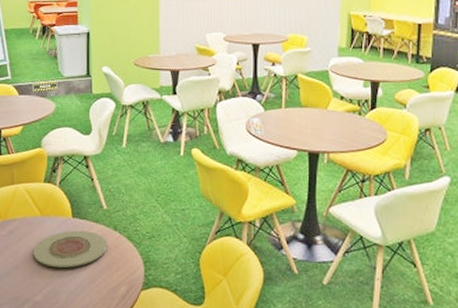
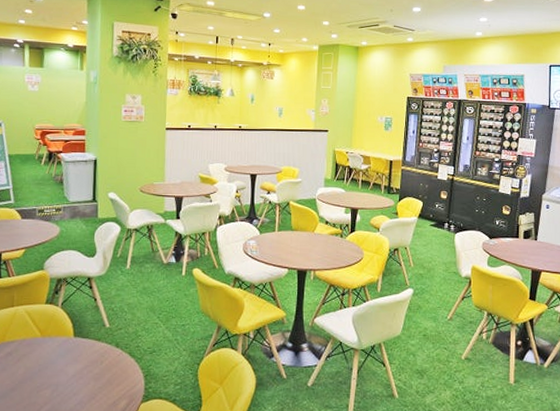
plate: present [33,230,107,268] -> none [32,349,109,387]

